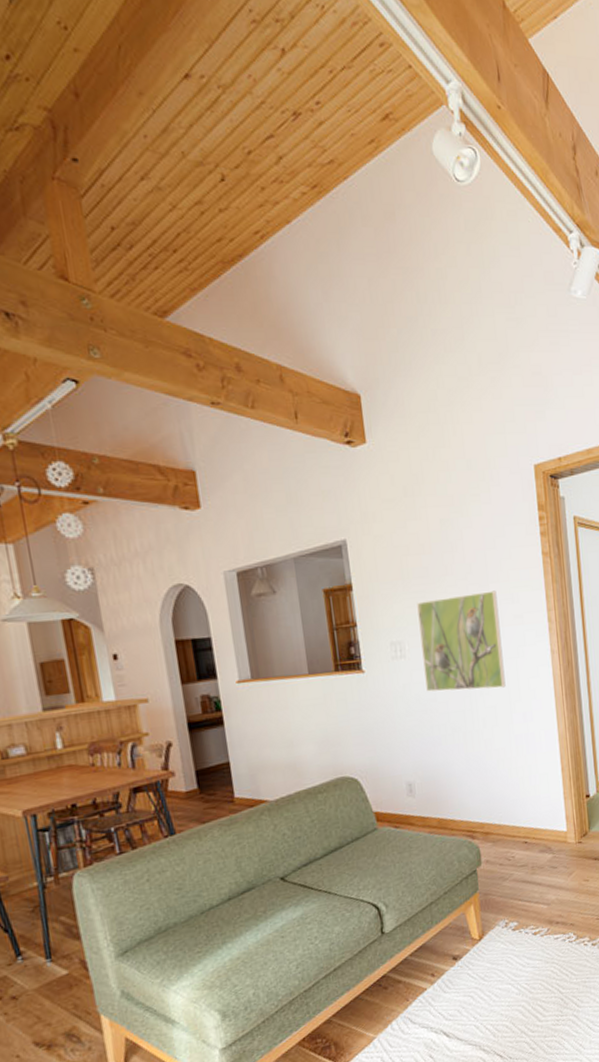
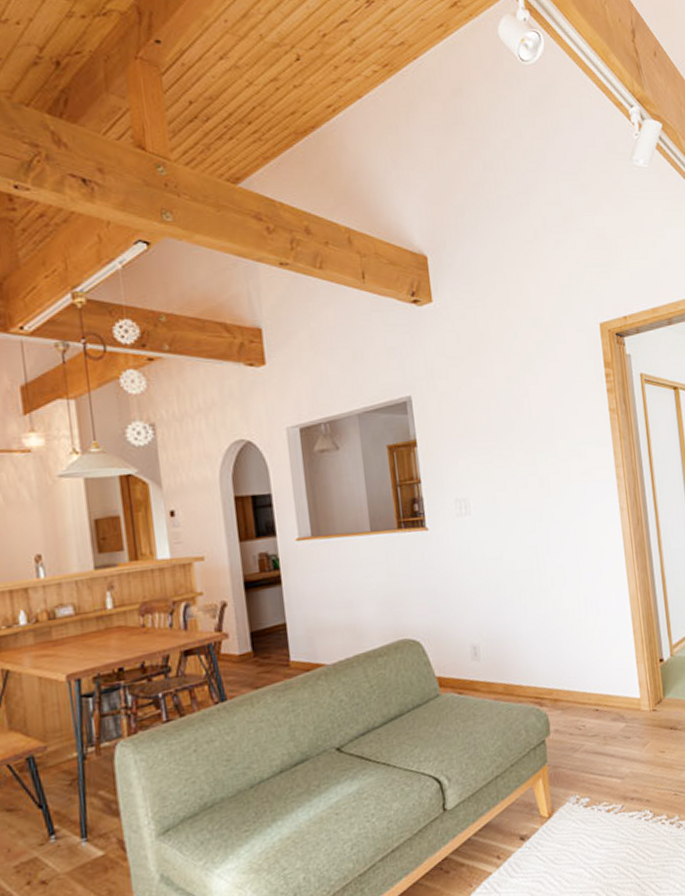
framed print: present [417,590,506,692] -> none [482,447,574,550]

